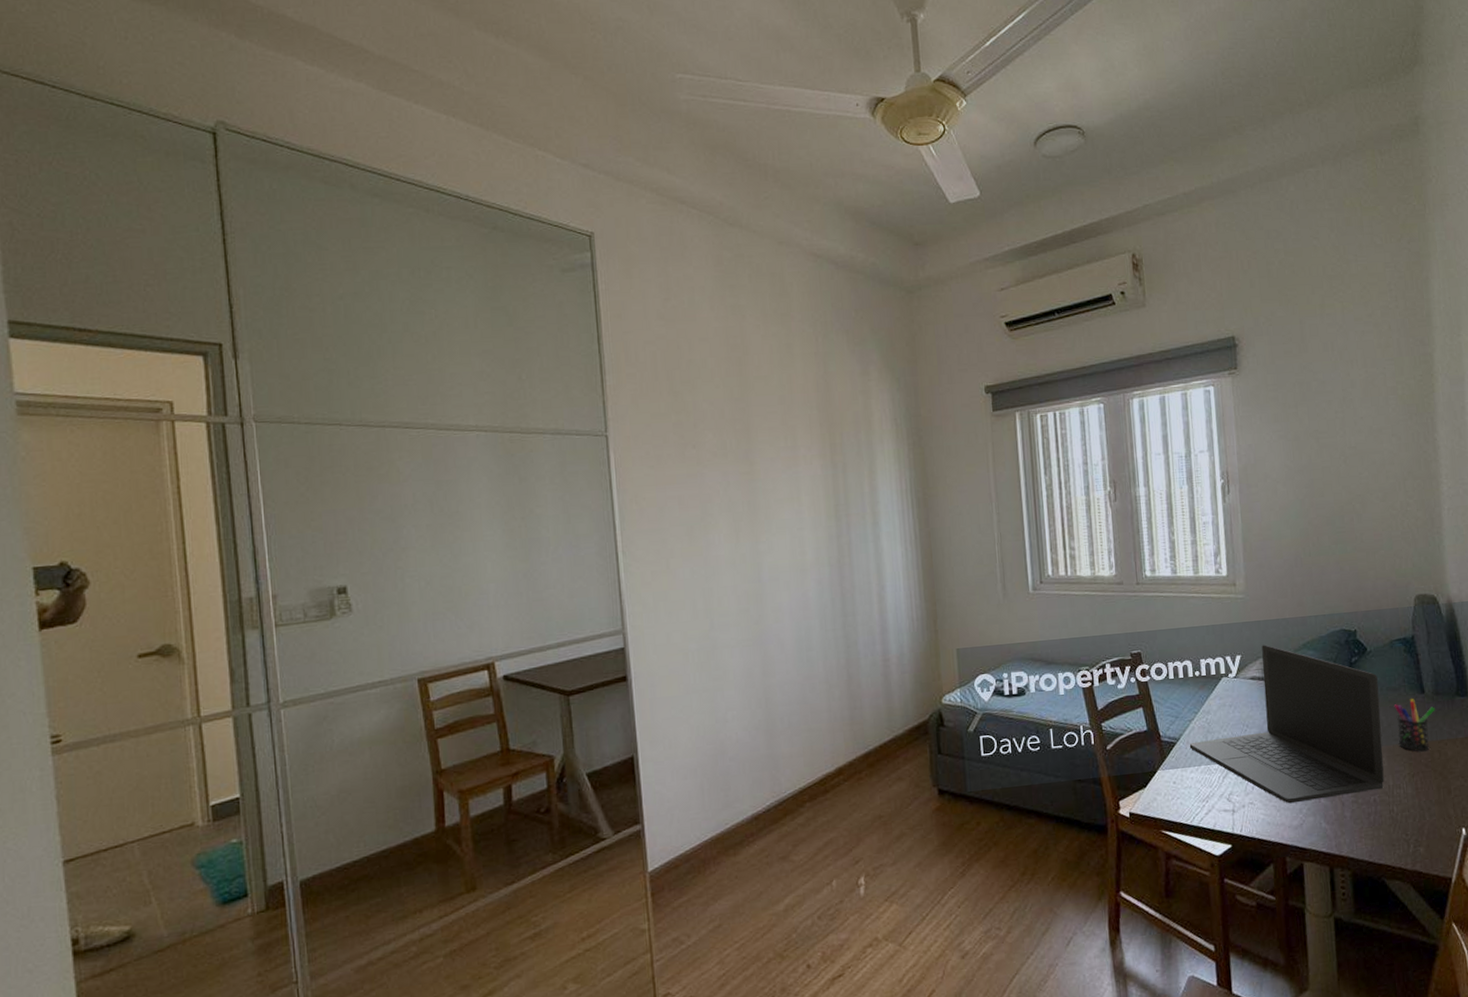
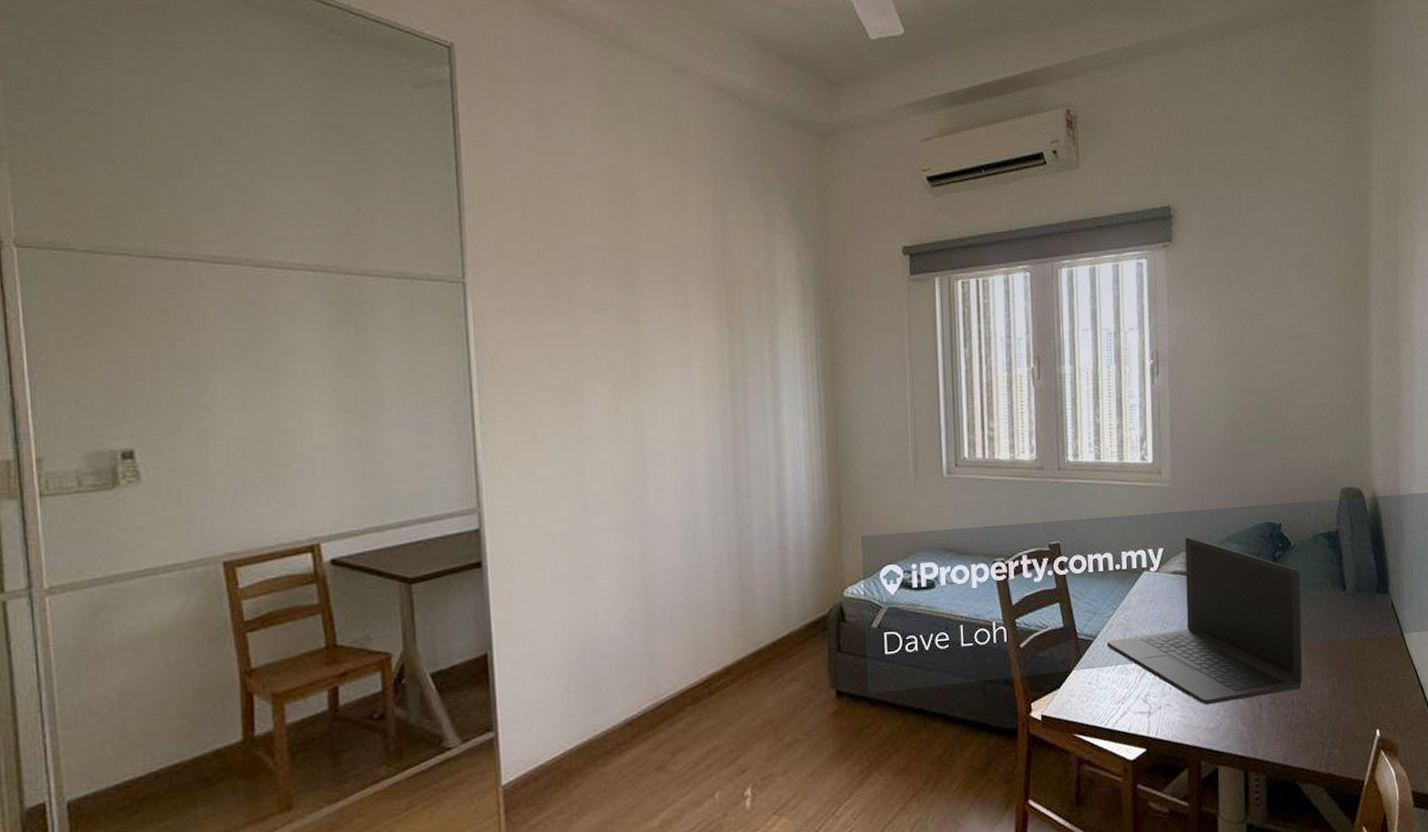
pen holder: present [1394,698,1435,752] -> none [1315,595,1355,651]

